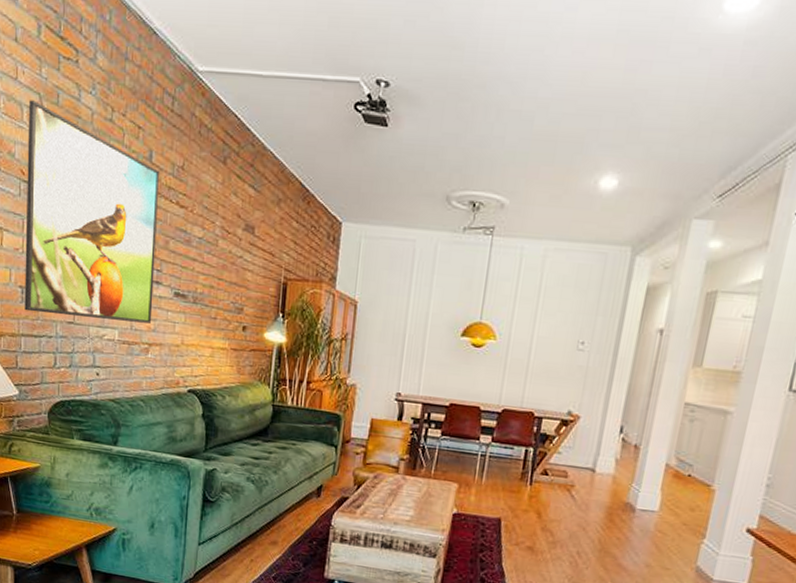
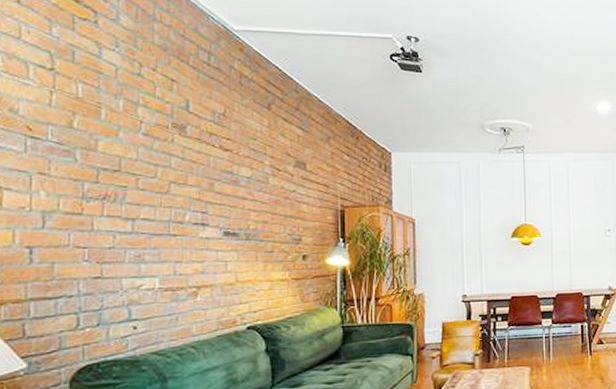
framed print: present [24,100,160,324] -> none [34,58,200,273]

